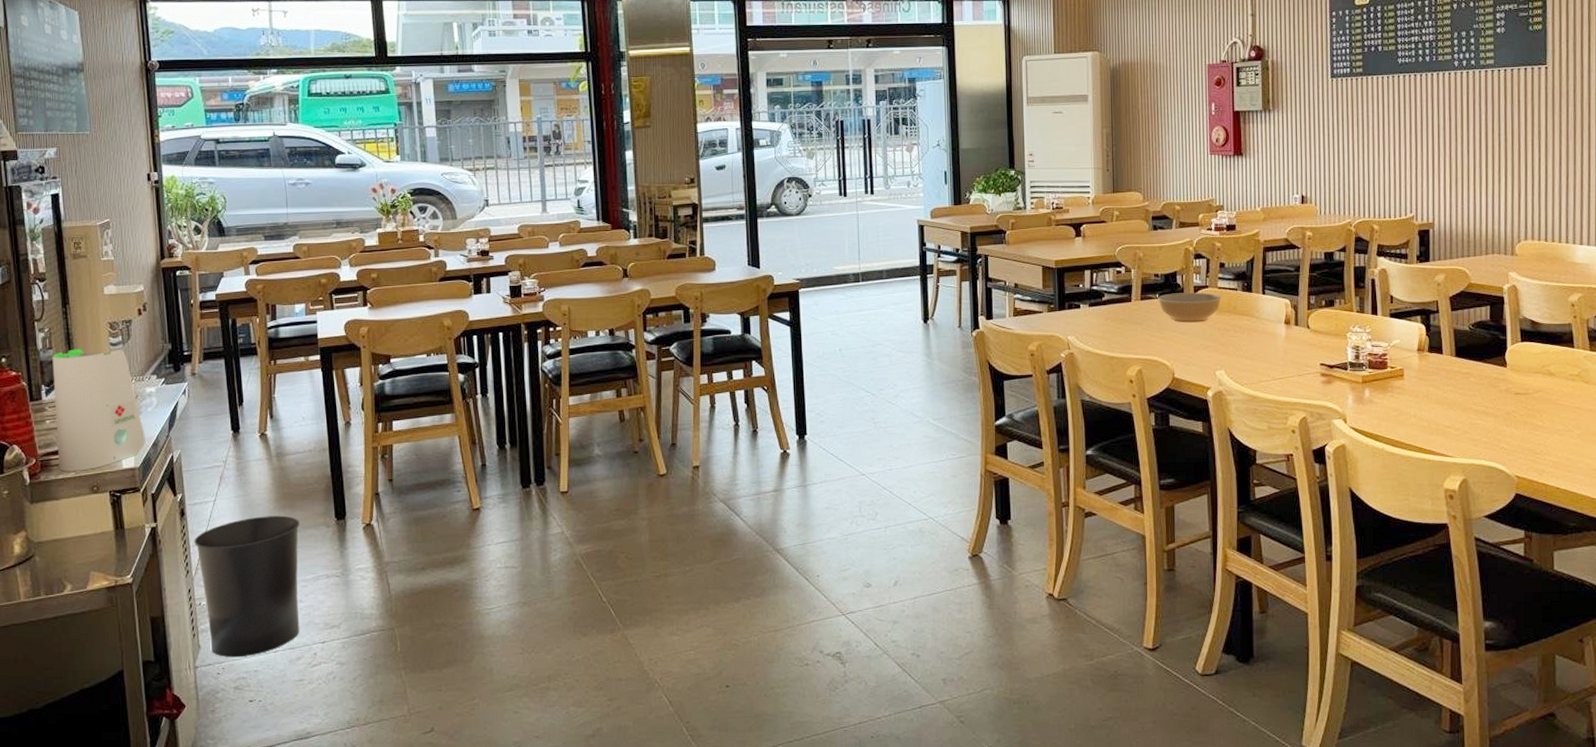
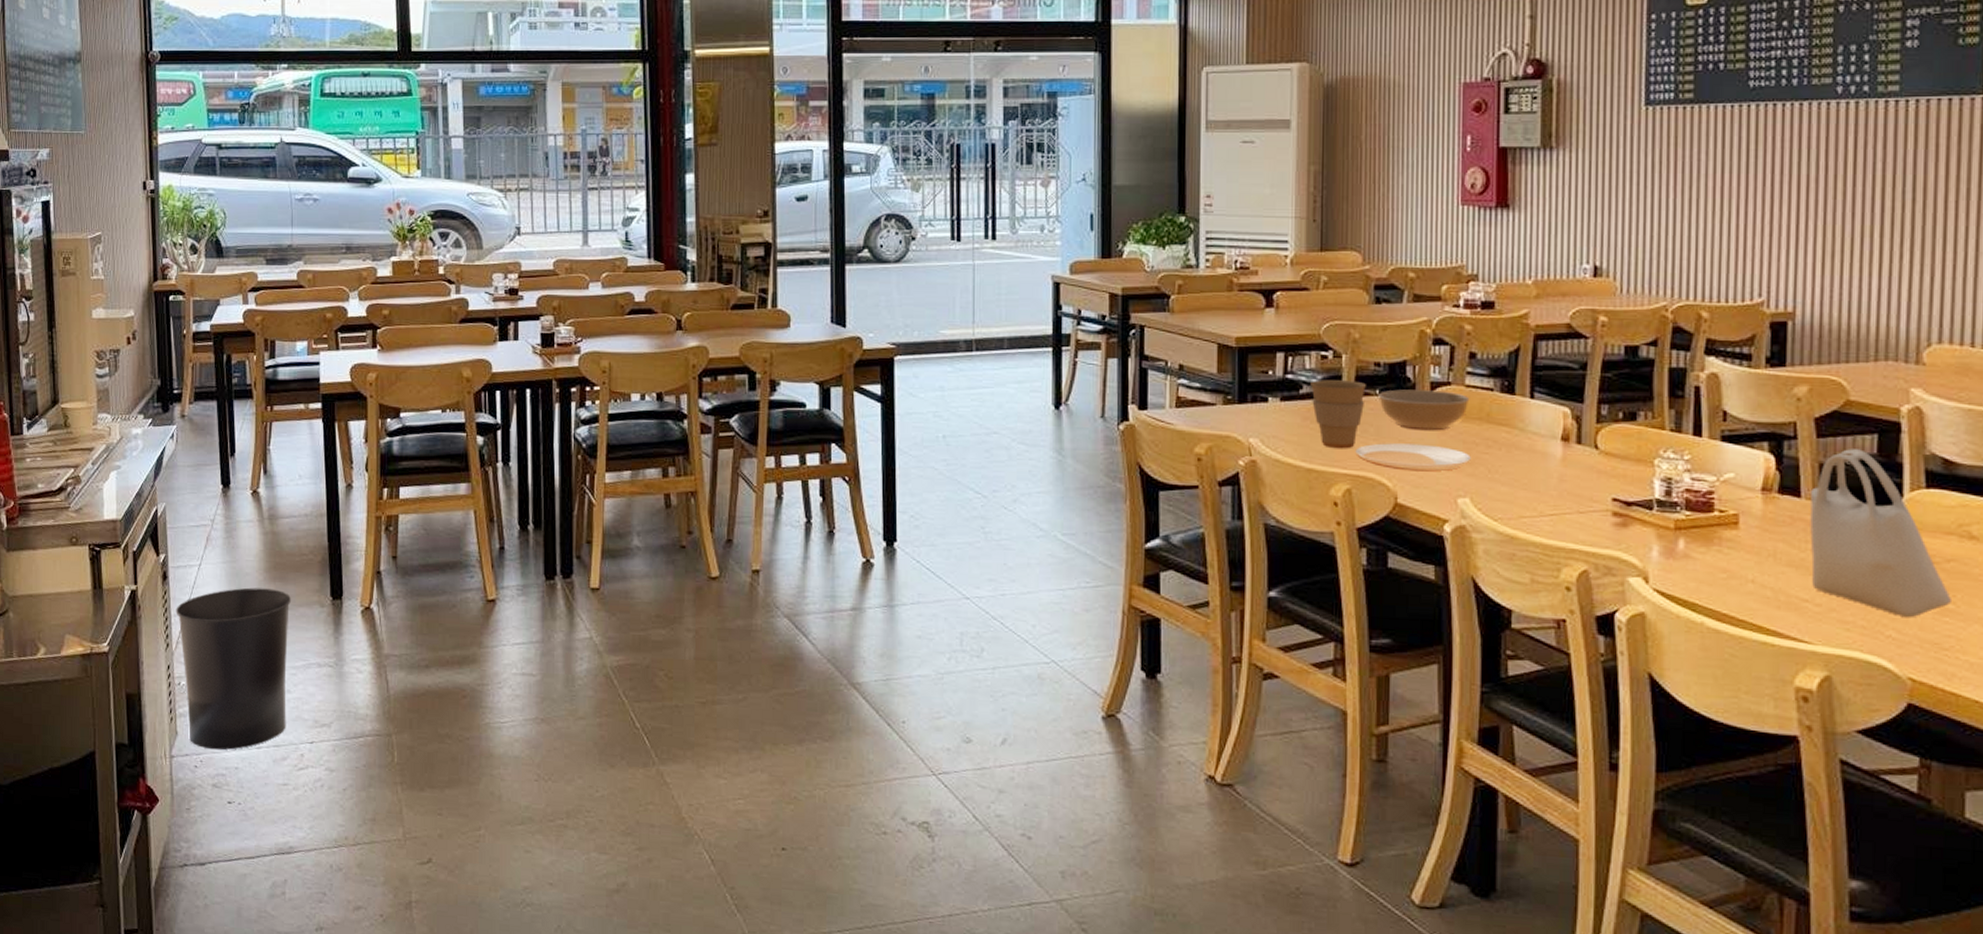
soap dispenser: present [52,349,145,472] -> none [35,379,129,519]
cup: none [1110,288,1149,340] -> present [1310,380,1366,449]
plate: none [1143,333,1224,353] -> present [1355,443,1471,472]
handbag: none [1449,317,1540,434] -> present [1810,449,1951,618]

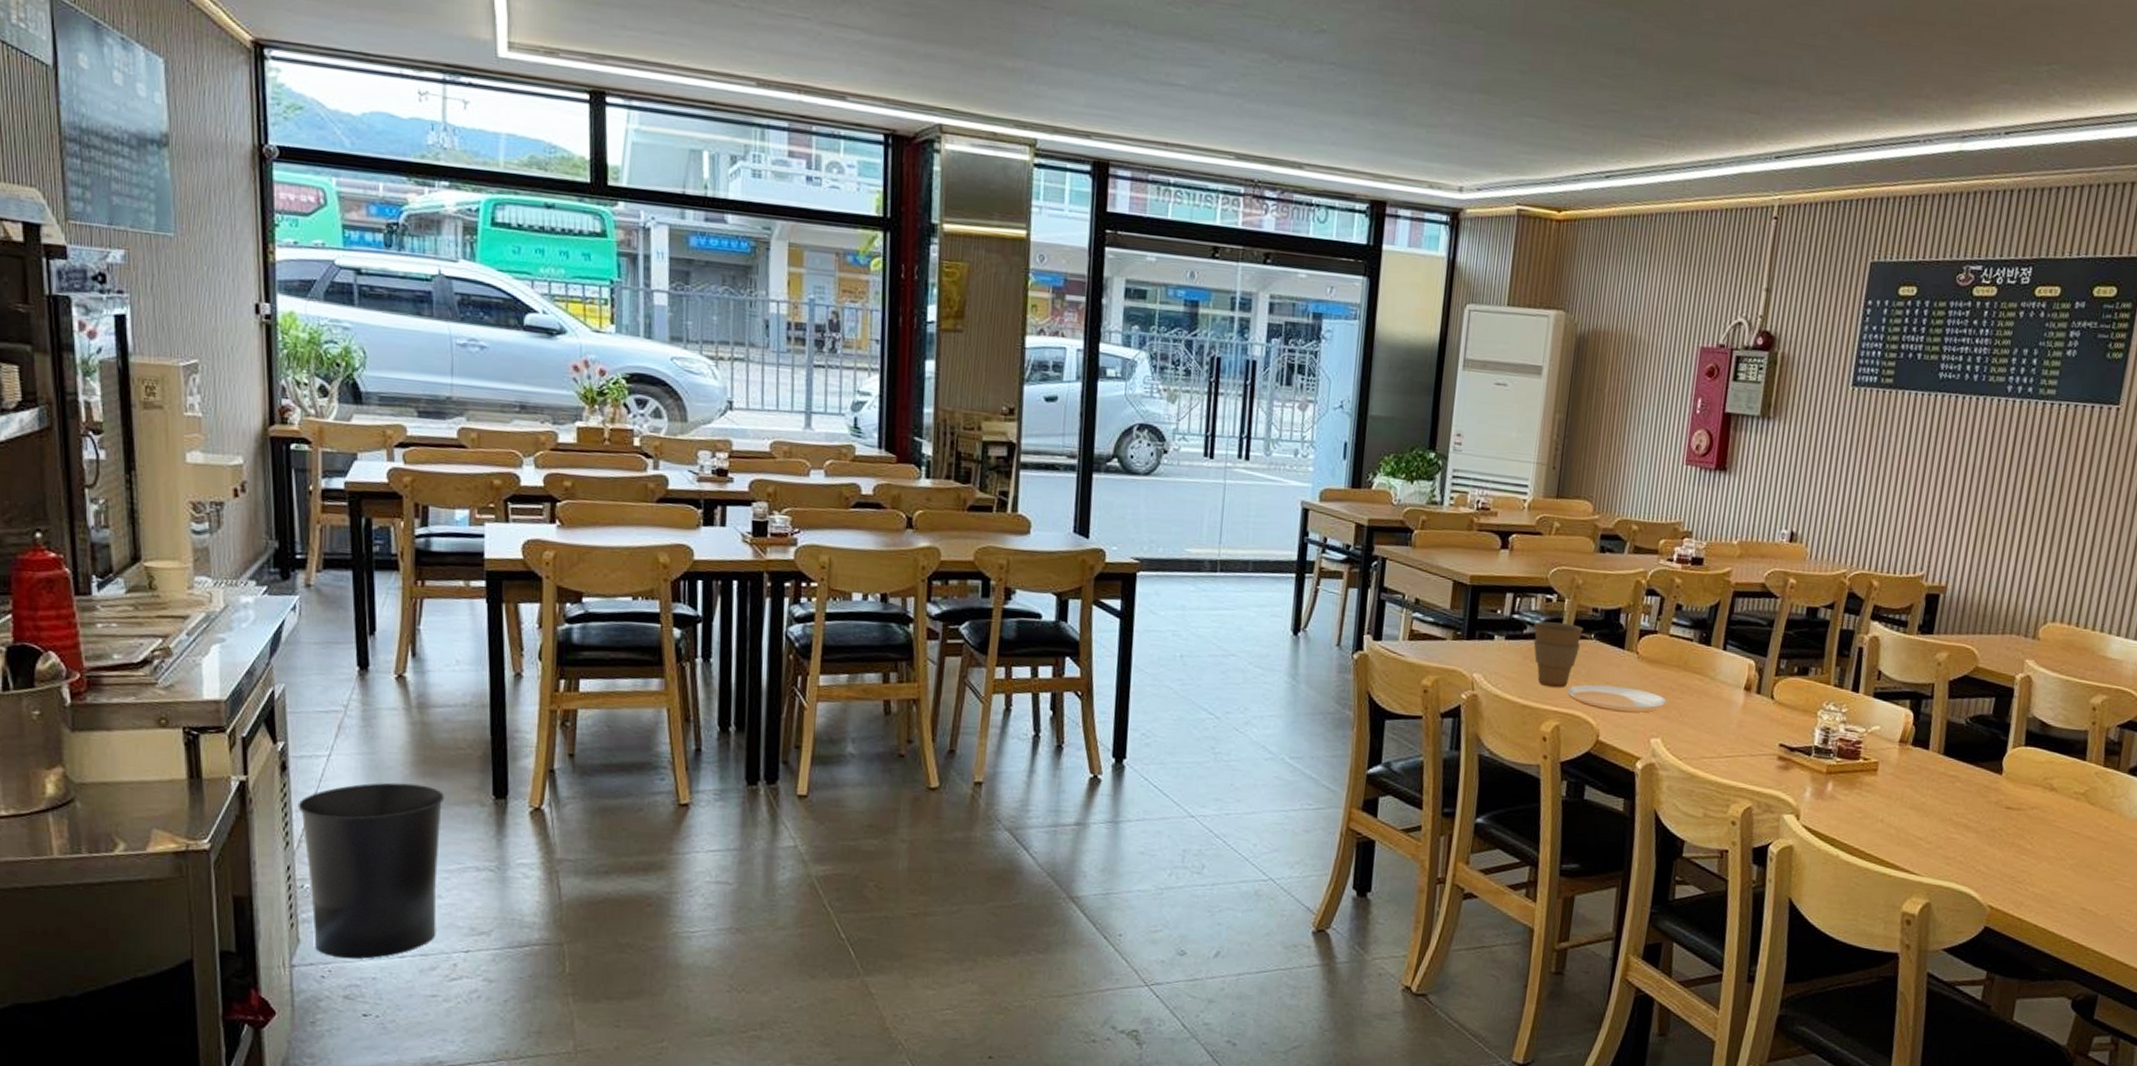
bowl: present [1378,389,1470,431] -> none [1593,635,1672,676]
handbag: present [1810,449,1951,618] -> none [1927,709,2030,856]

